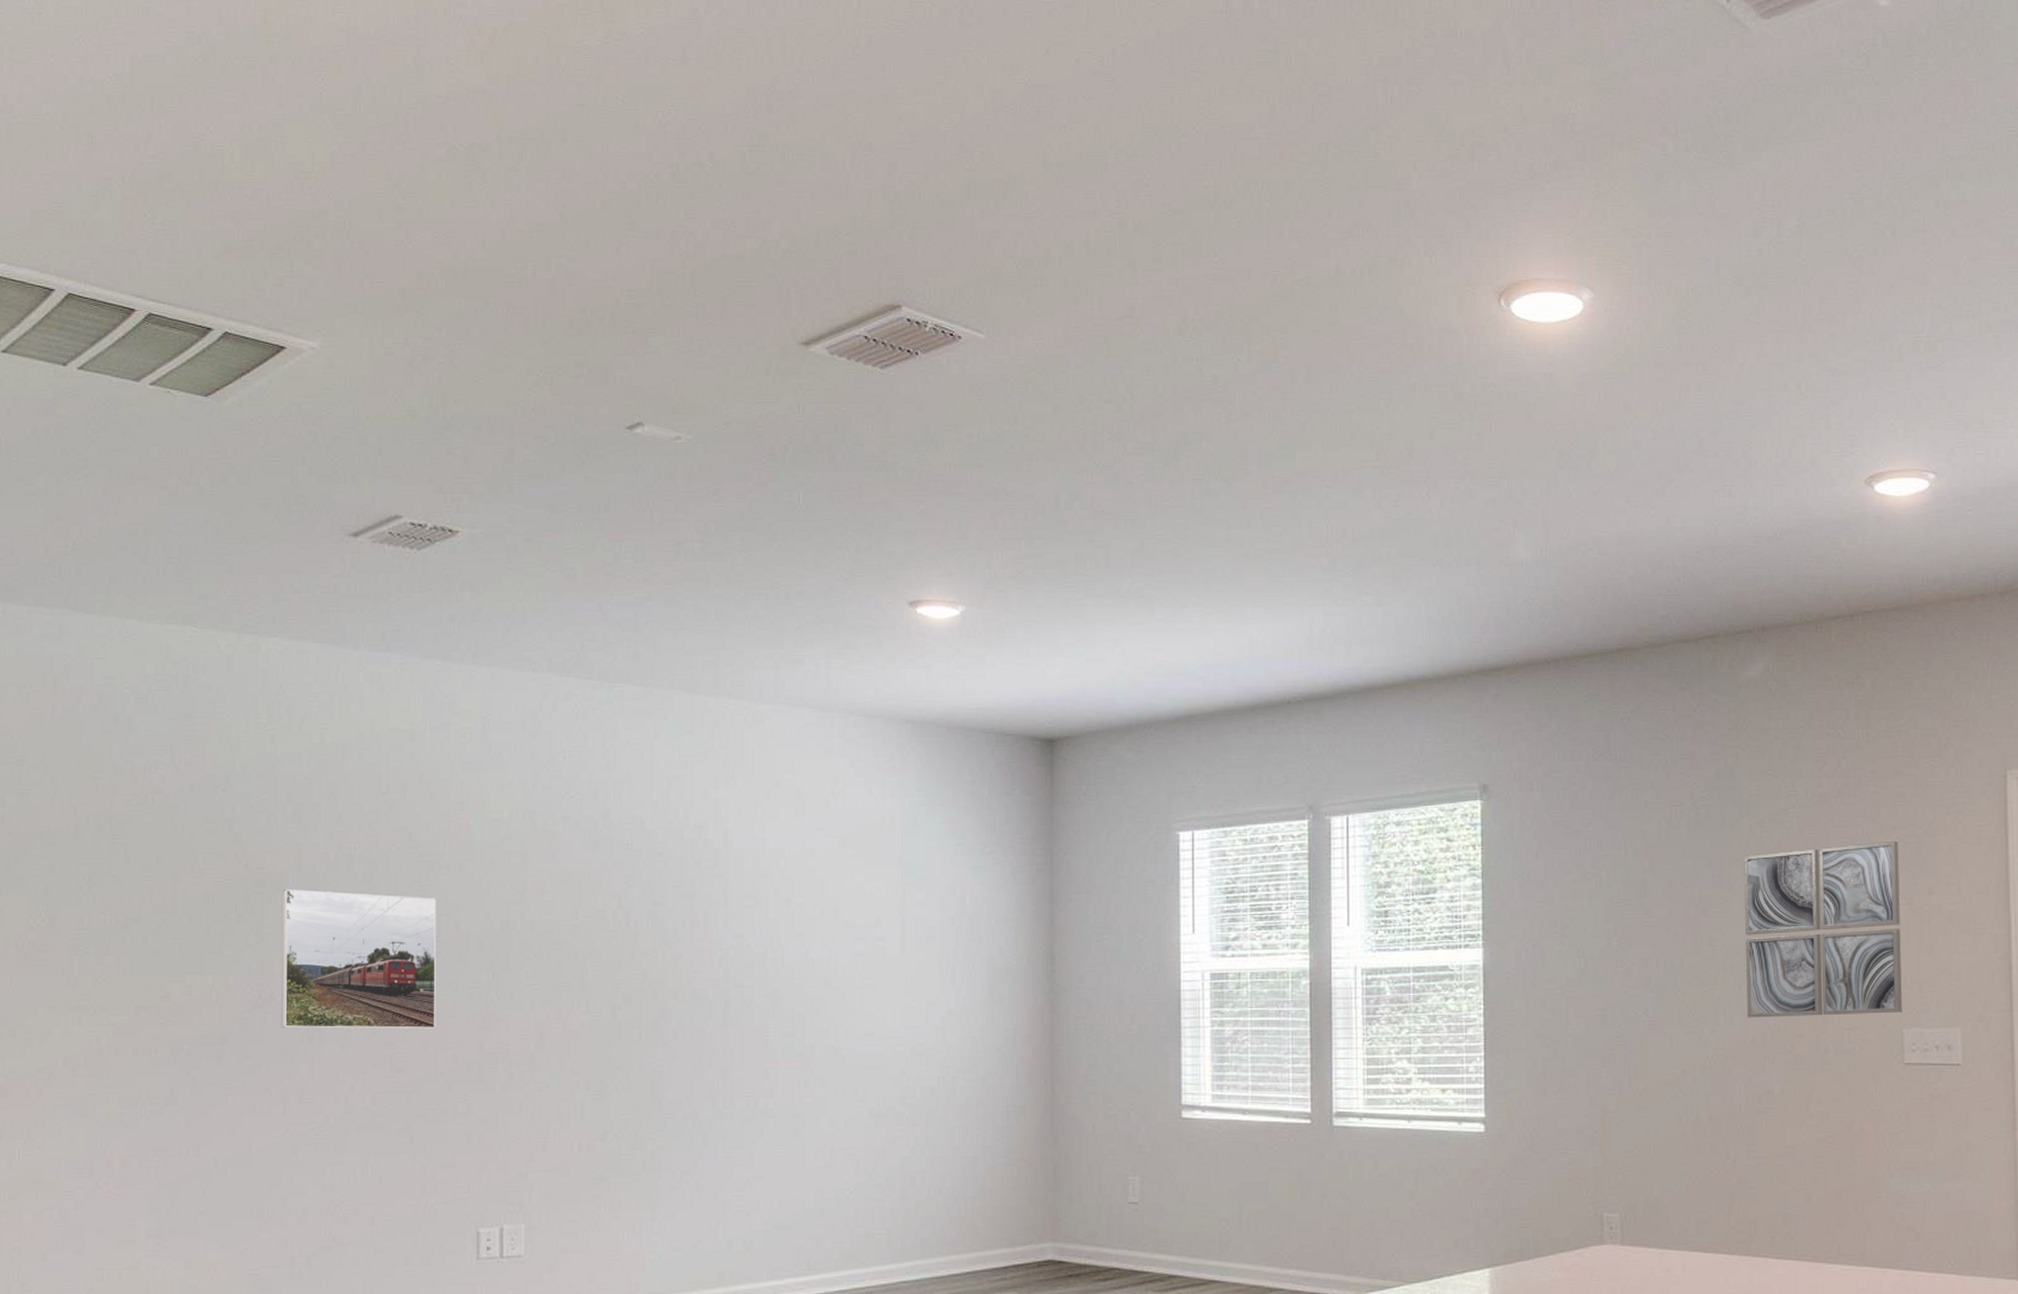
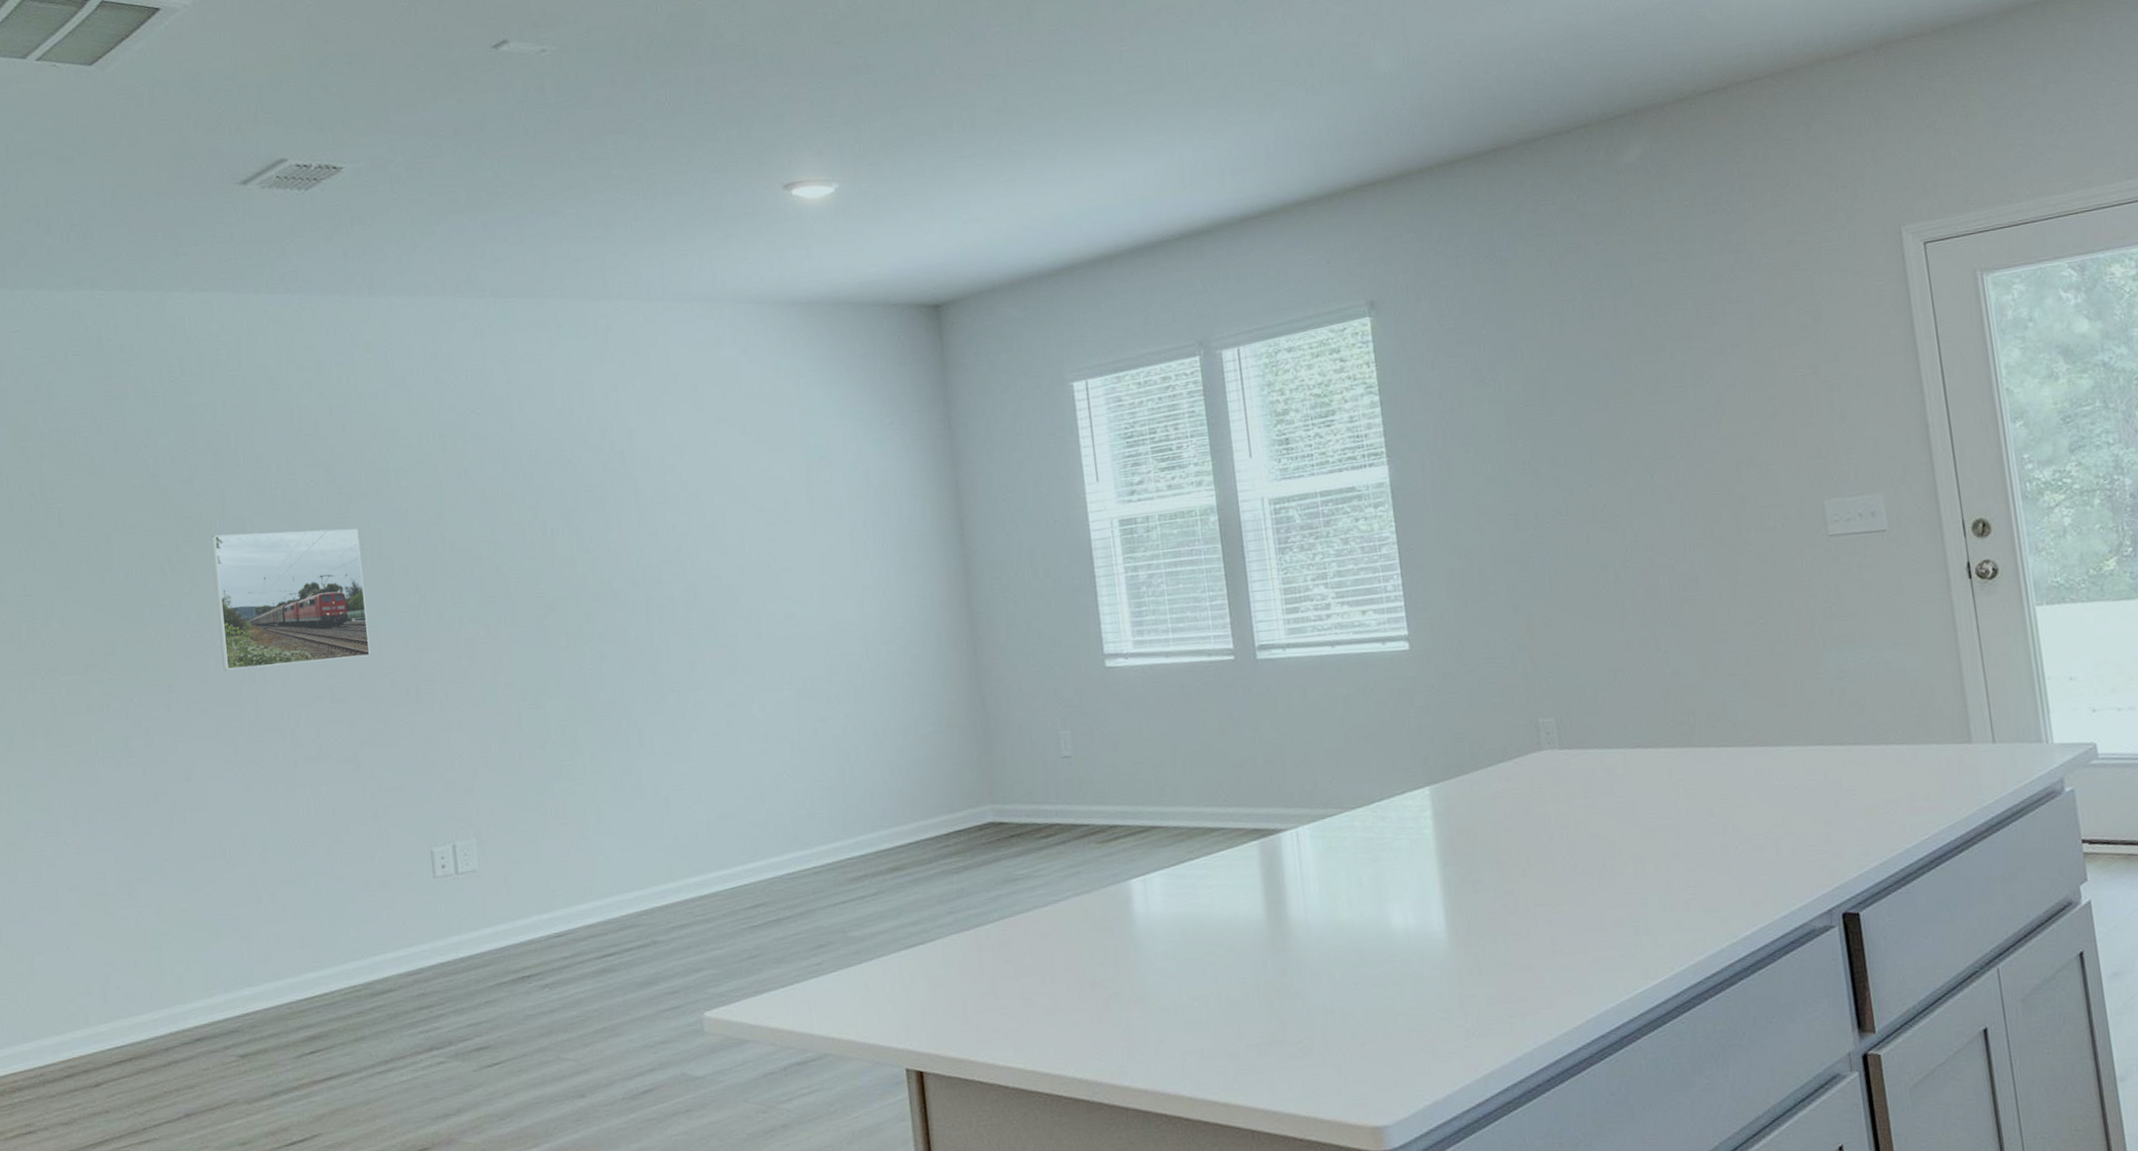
wall art: present [1743,840,1902,1018] -> none [1641,310,1821,506]

